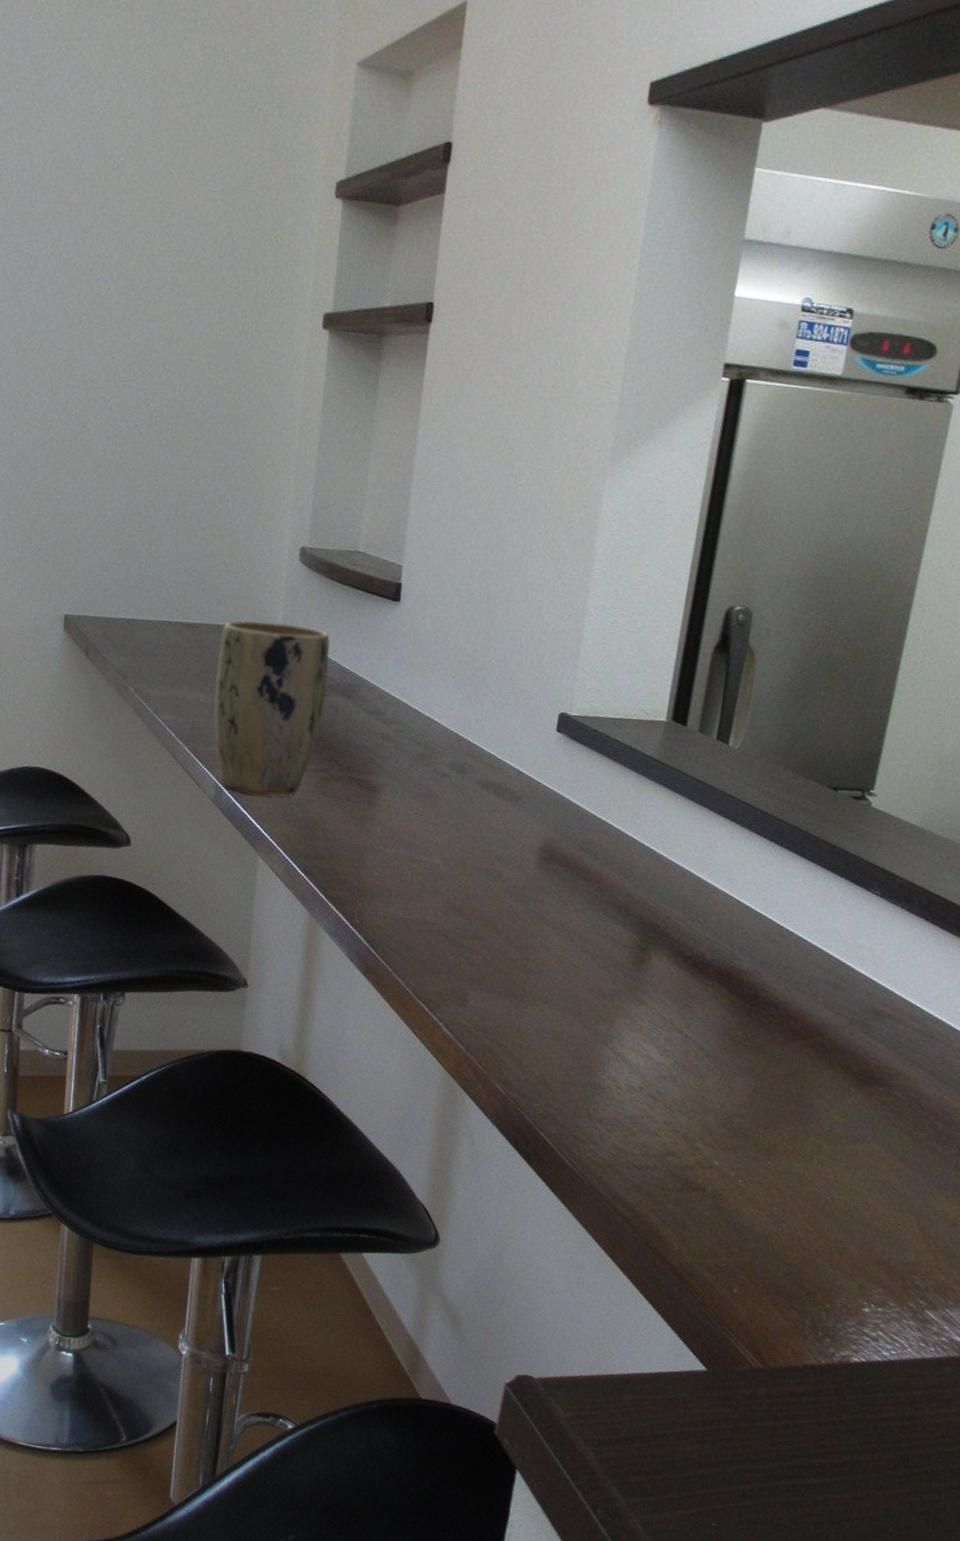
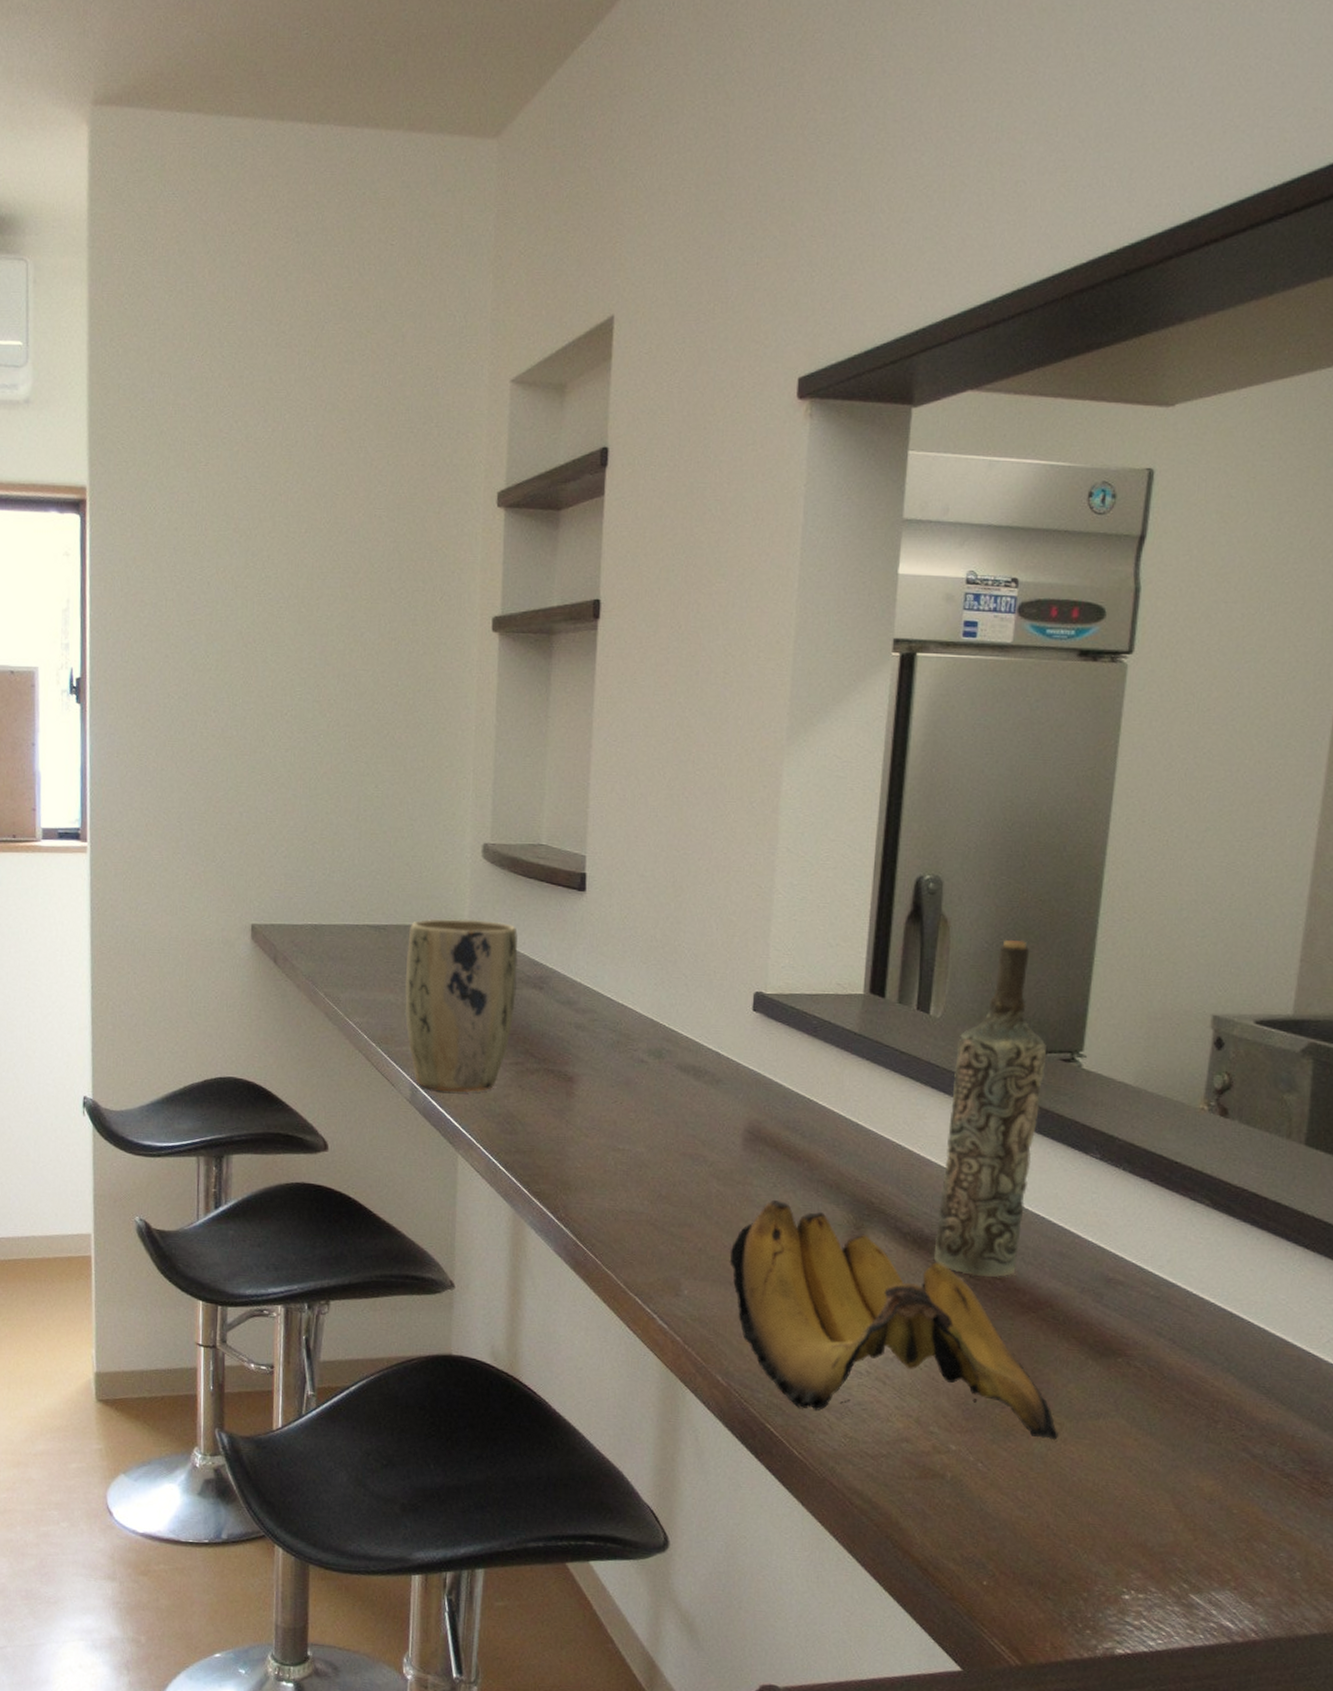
banana bunch: none [516,918,817,1162] -> present [729,1200,1058,1441]
bottle: none [712,676,840,1005] -> present [933,939,1048,1278]

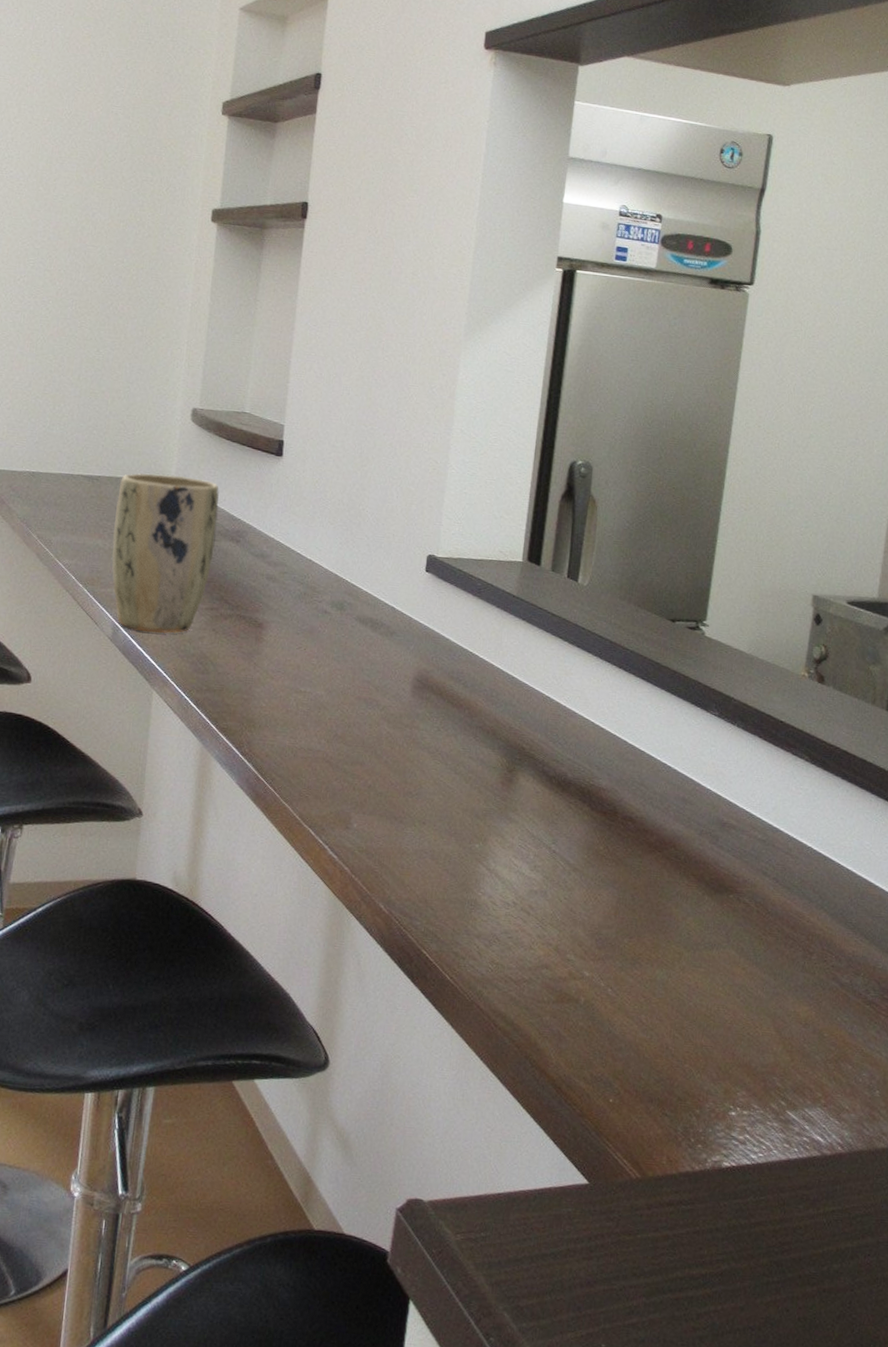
banana bunch: present [729,1200,1058,1441] -> none [395,743,678,969]
bottle: present [933,939,1048,1278] -> none [575,521,677,820]

